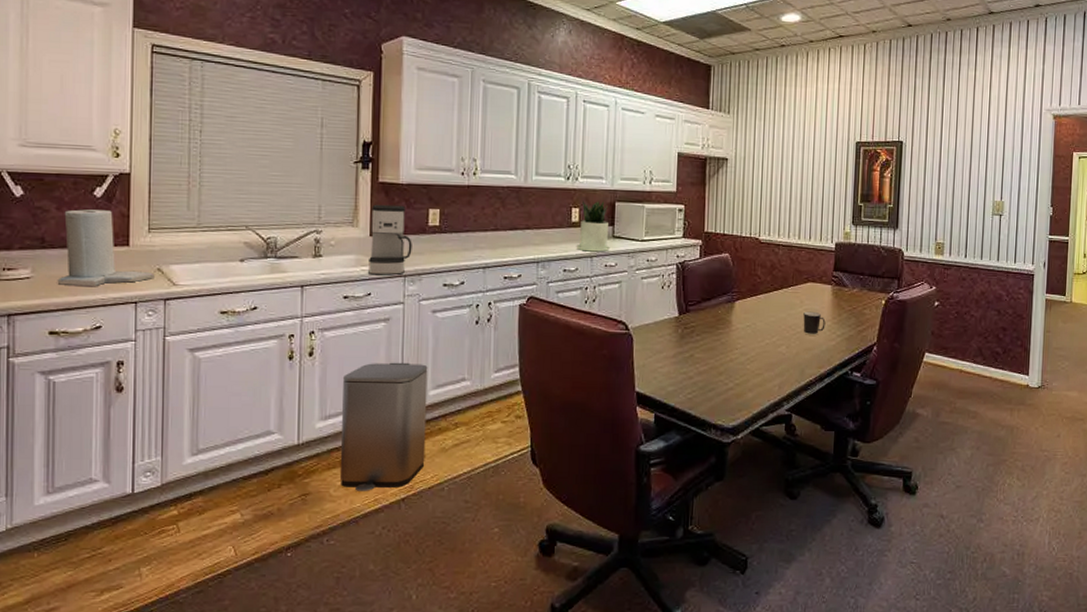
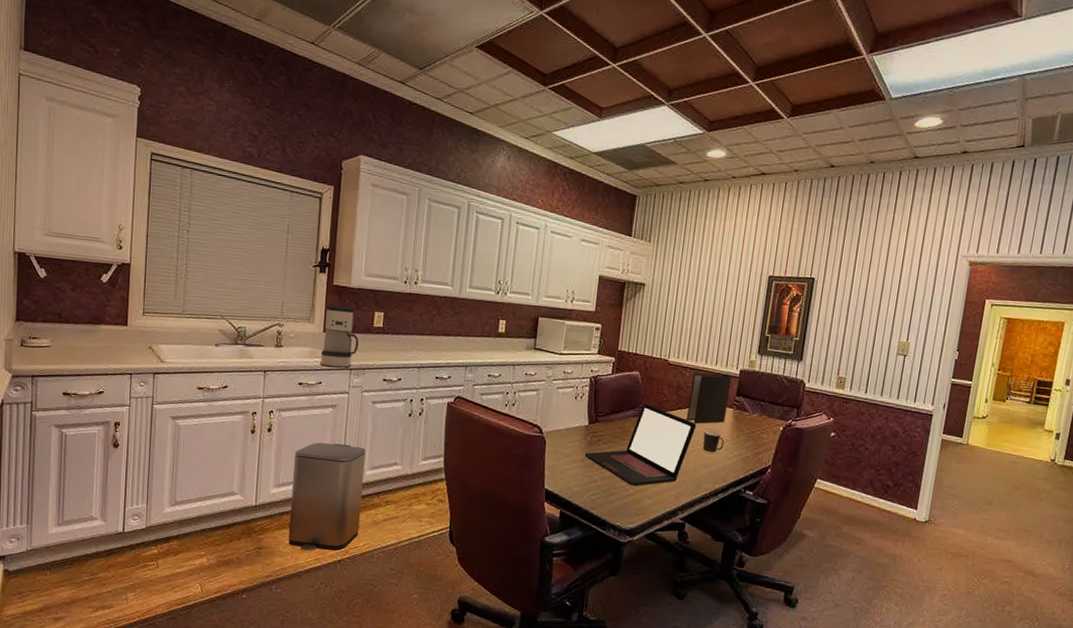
paper towel: present [57,209,155,287] -> none [70,292,147,359]
planter: present [576,200,610,252] -> none [500,313,532,362]
laptop: none [676,287,795,379] -> present [584,403,697,487]
binder: none [784,249,827,305] -> present [687,373,732,424]

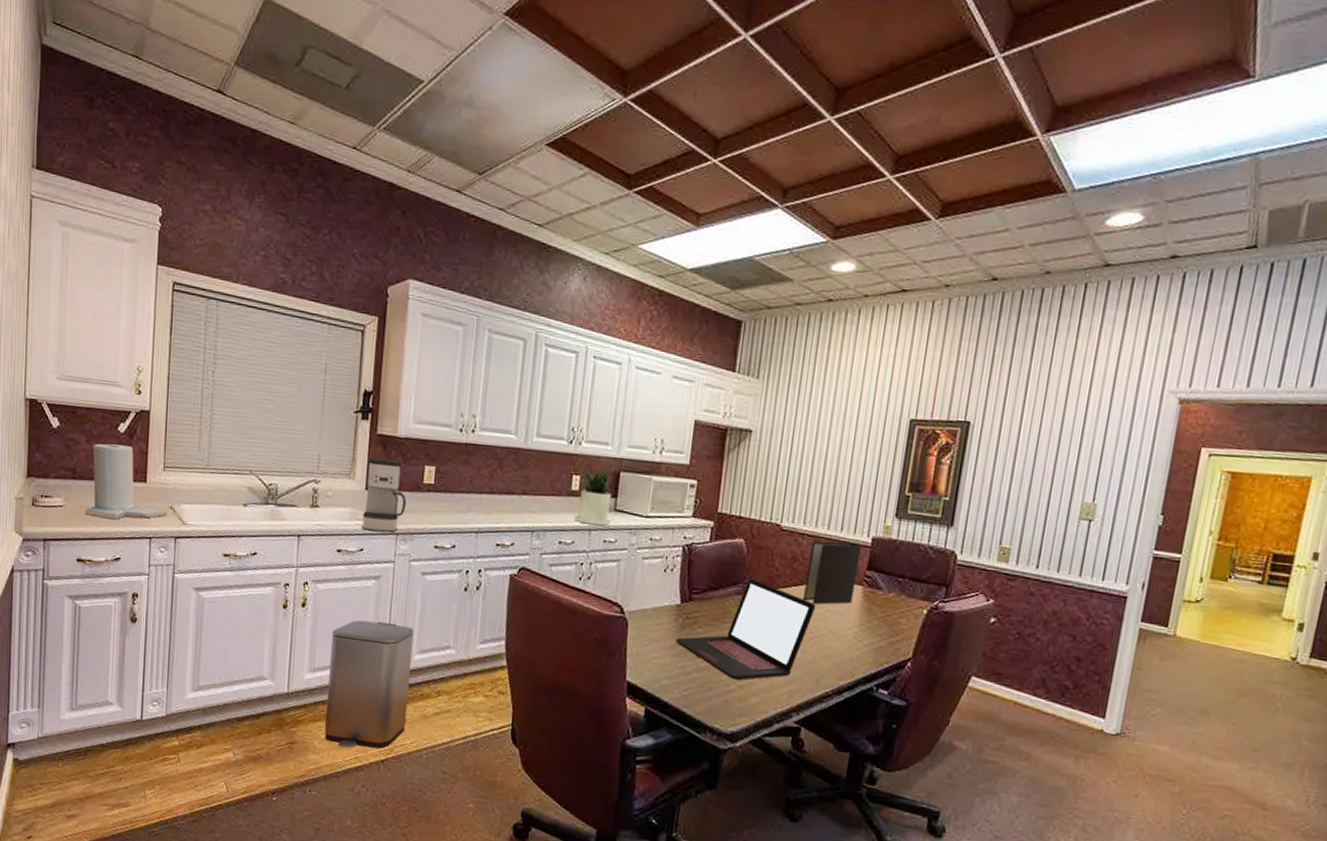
paper towel: none [70,292,147,359] -> present [85,443,167,520]
planter: none [500,313,532,362] -> present [574,467,612,526]
mug: present [702,430,724,454] -> none [823,613,851,642]

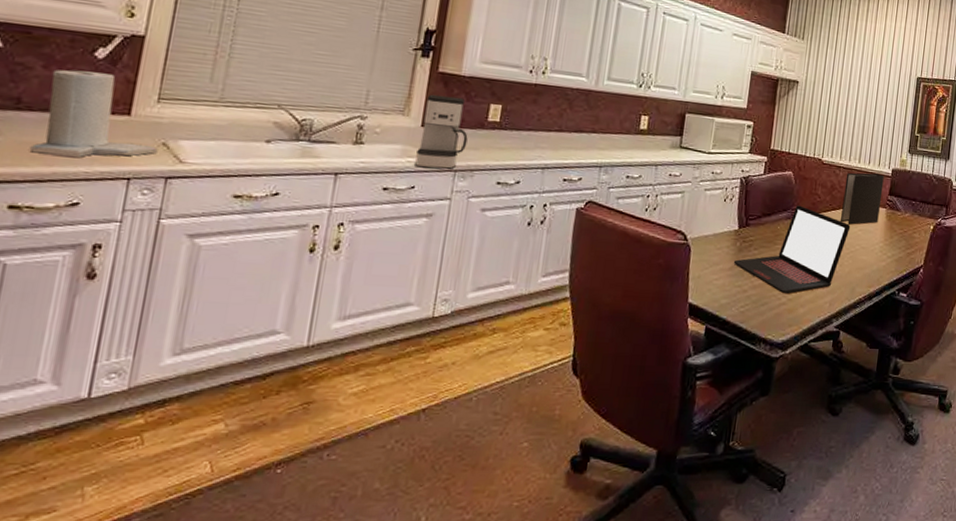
pedal bin: present [324,620,414,749] -> none [352,260,469,402]
planter: present [574,467,612,526] -> none [641,109,678,162]

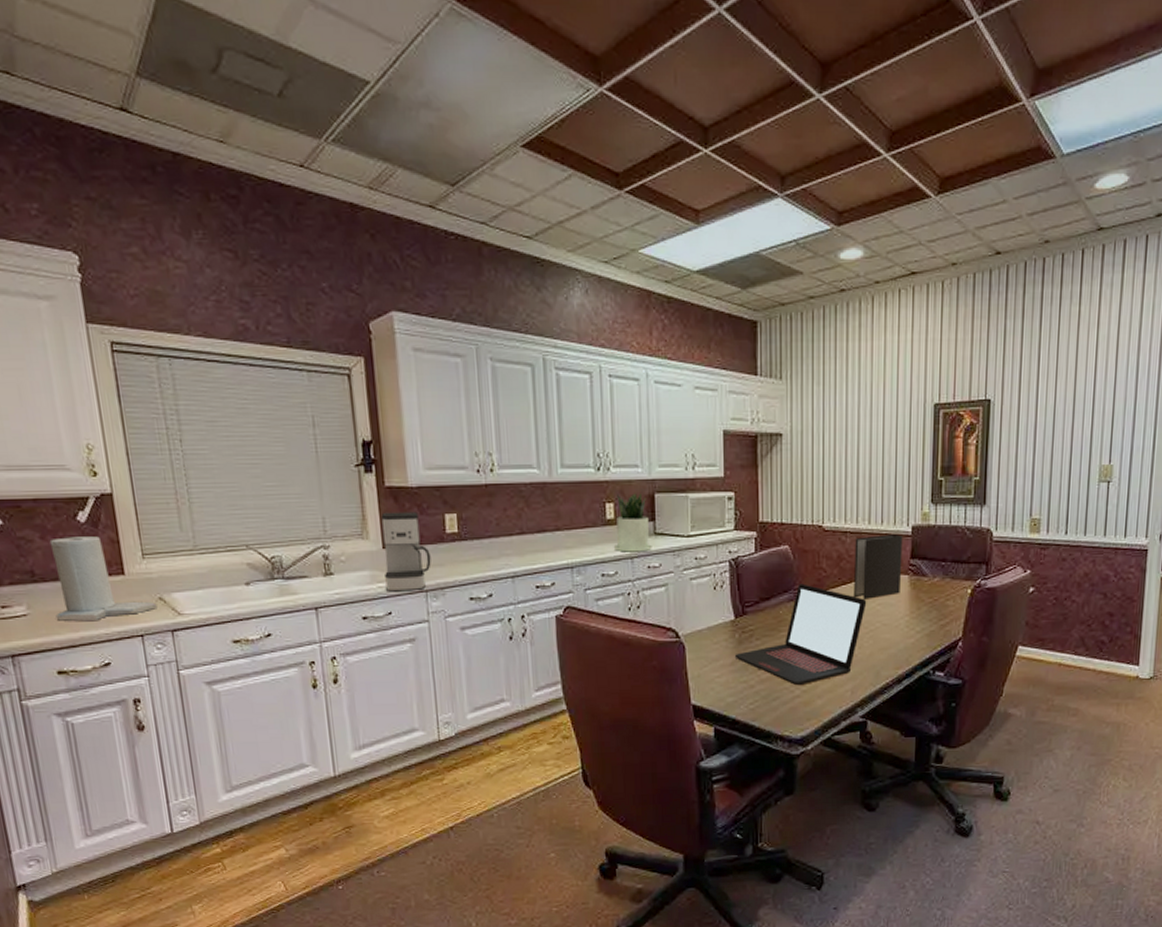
planter: none [641,109,678,162] -> present [613,493,652,552]

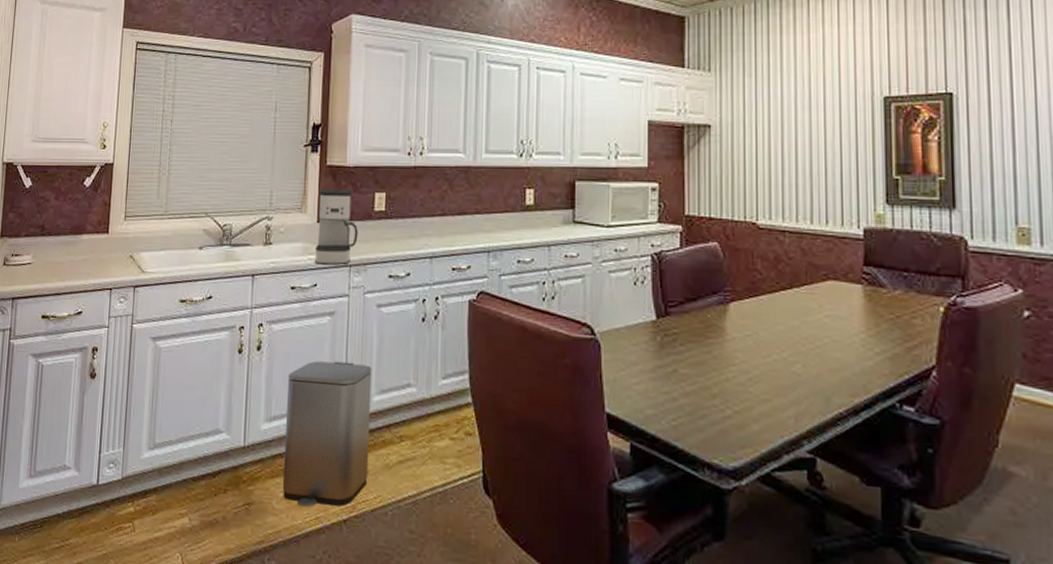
paper towel: present [49,536,157,622] -> none [51,198,127,273]
pedal bin: none [373,685,470,823] -> present [282,361,372,508]
planter: present [613,493,652,552] -> none [531,180,570,240]
laptop: present [734,583,867,686] -> none [655,285,812,405]
binder: present [854,534,903,599] -> none [794,236,854,310]

